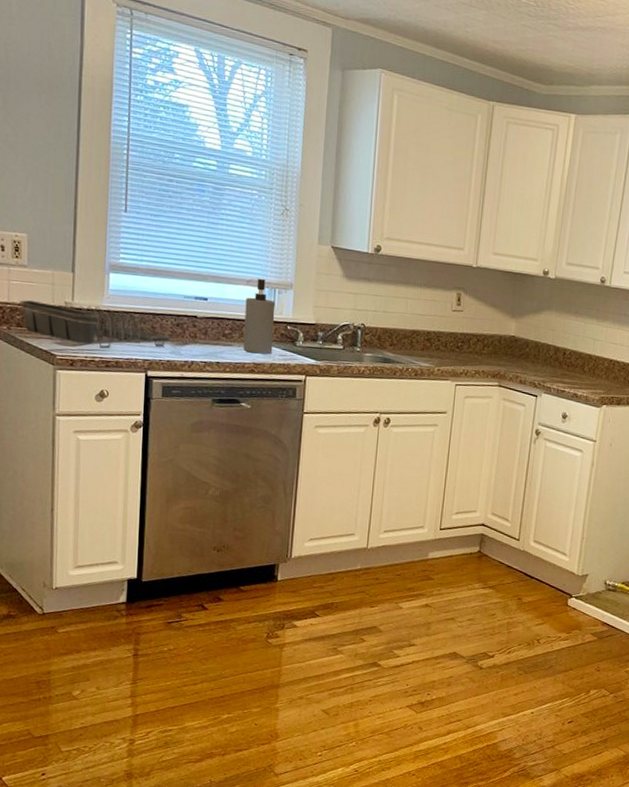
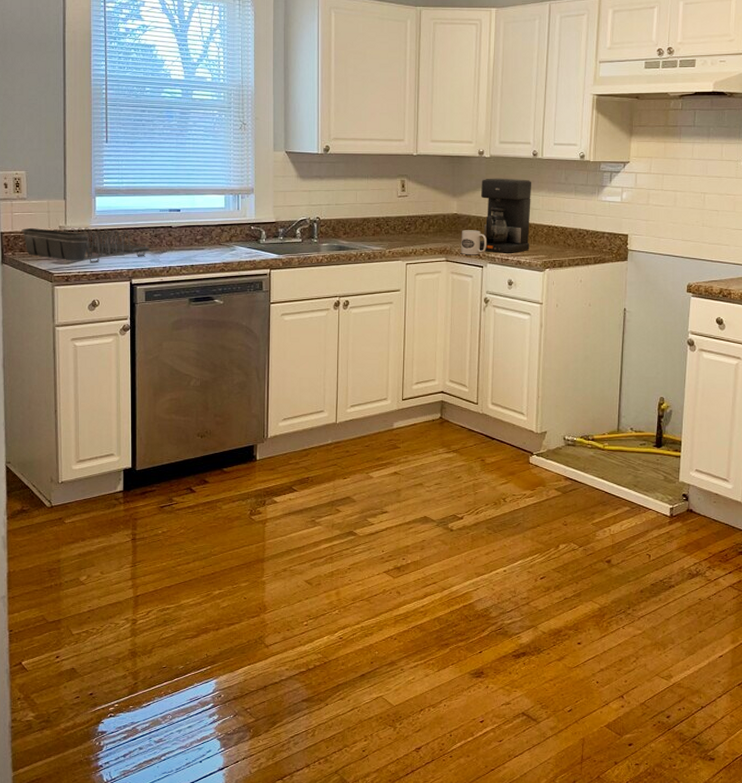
soap dispenser: present [243,278,276,355] -> none [213,187,240,254]
mug: none [515,354,544,384] -> present [461,230,487,255]
coffee maker: none [534,301,597,386] -> present [479,178,532,254]

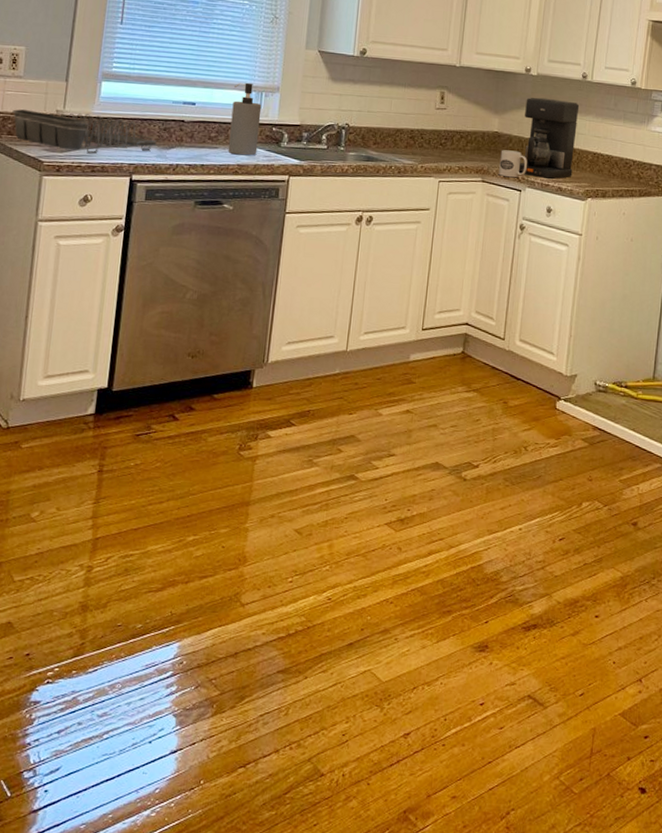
soap dispenser: none [213,187,240,254] -> present [228,82,262,156]

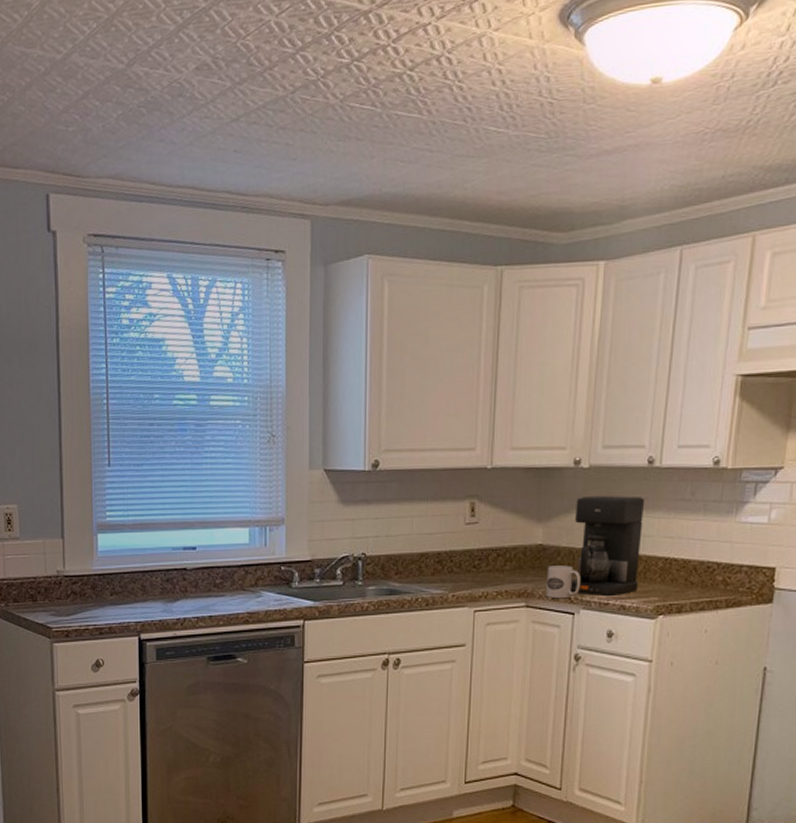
dish rack: present [12,109,157,154] -> none [15,571,161,615]
soap dispenser: present [228,82,262,156] -> none [235,517,267,602]

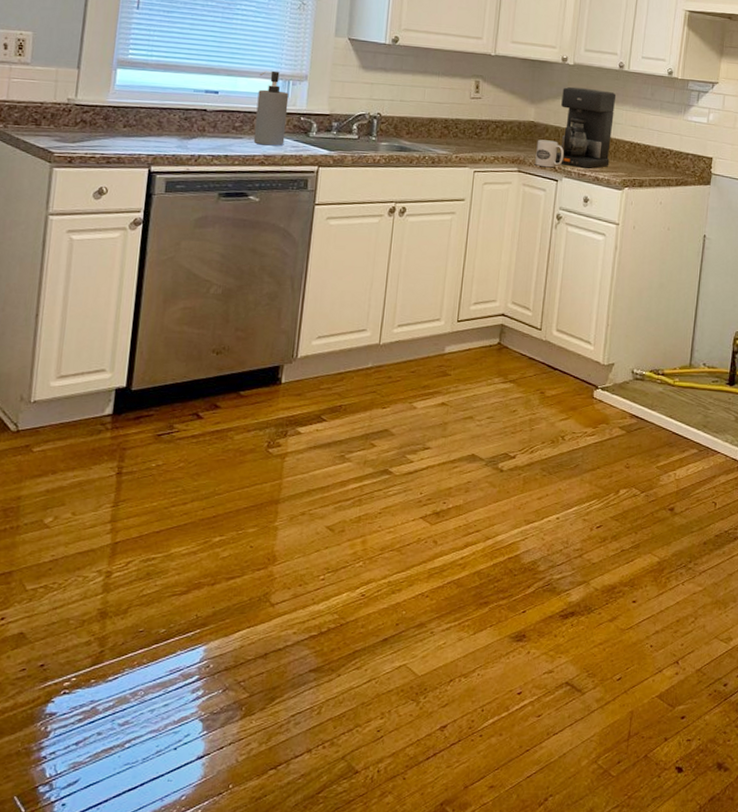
soap dispenser: none [235,517,267,602] -> present [253,70,289,146]

